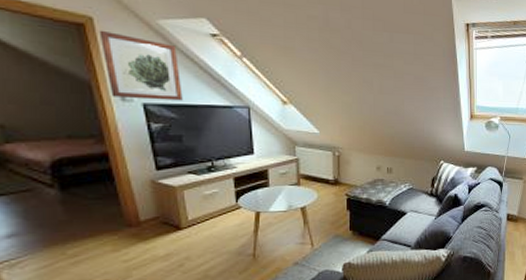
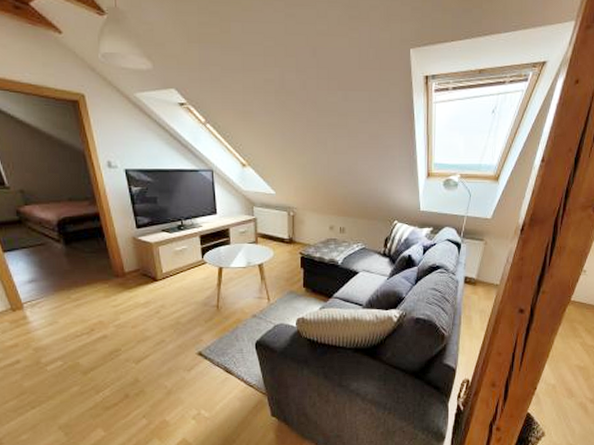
wall art: present [99,30,183,101] -> none [89,105,157,166]

